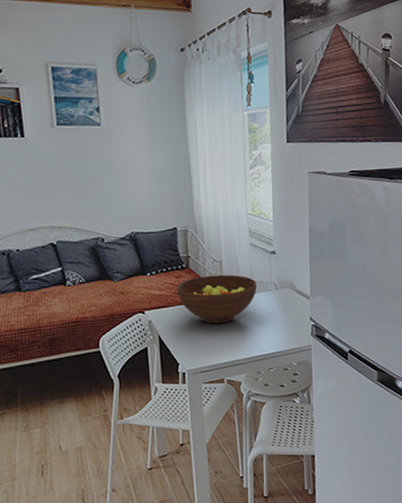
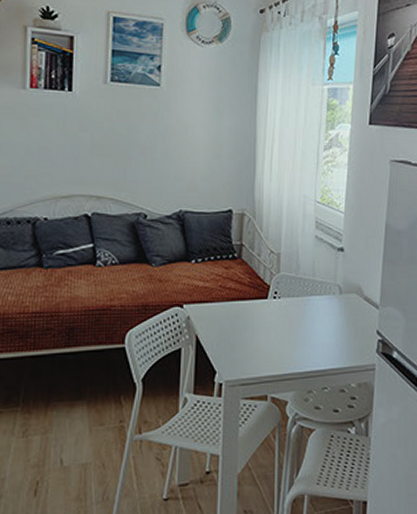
fruit bowl: present [177,274,257,324] -> none [224,269,318,328]

